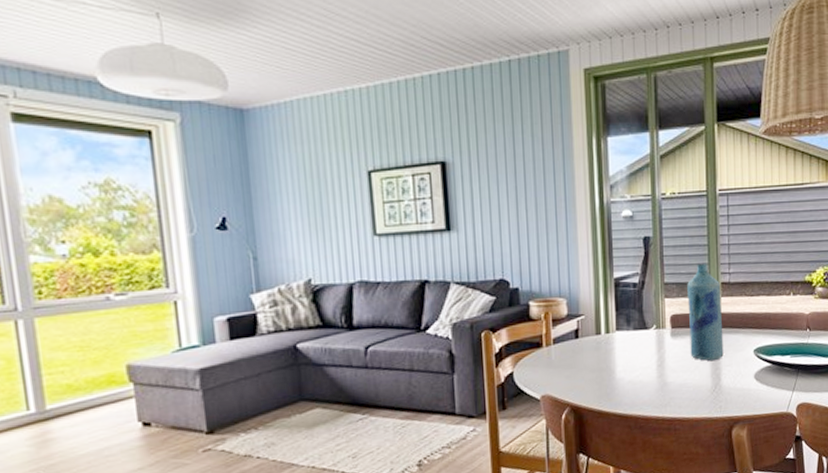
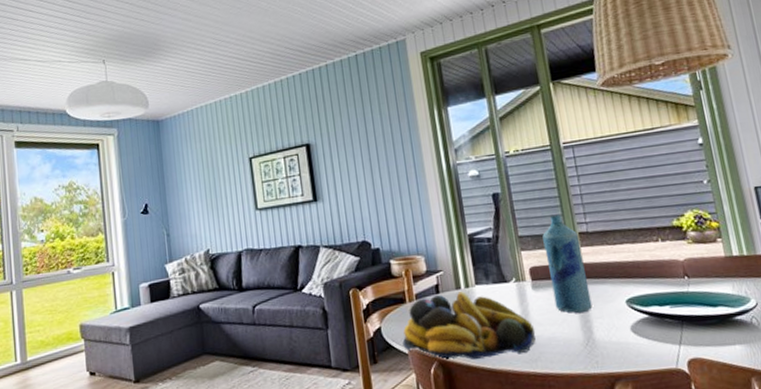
fruit bowl: none [535,337,669,405] -> present [402,291,535,360]

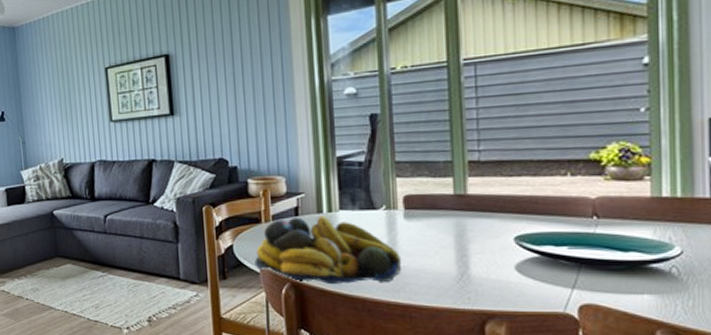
bottle: present [542,214,592,313] -> none [424,140,473,246]

